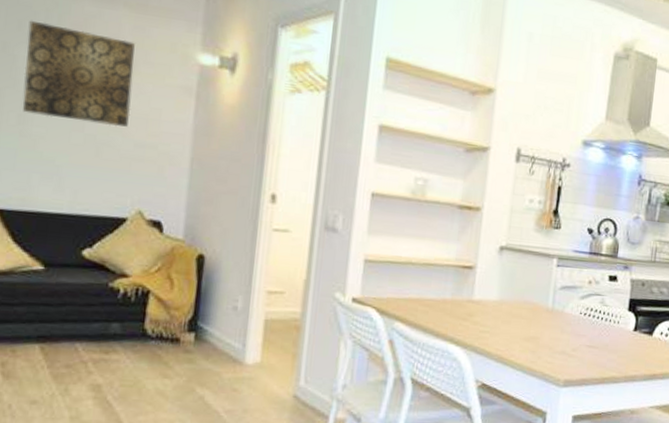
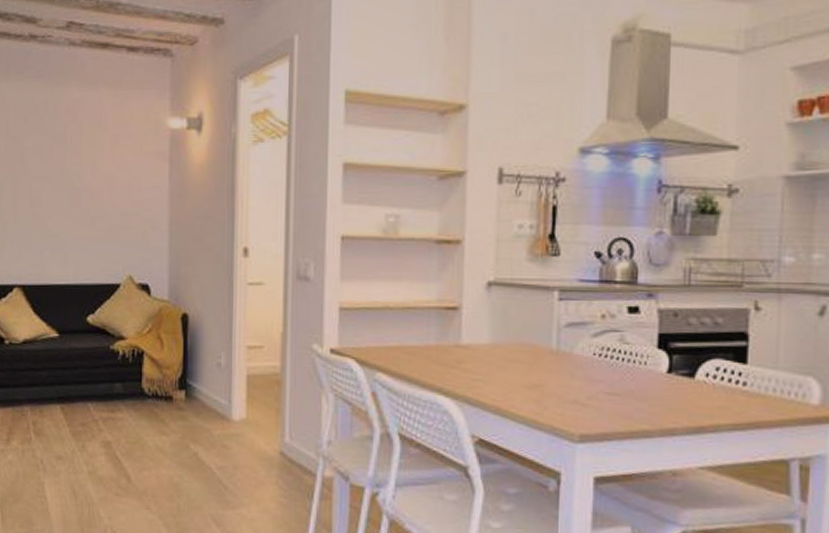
wall art: present [22,20,135,127] -> none [32,113,116,199]

